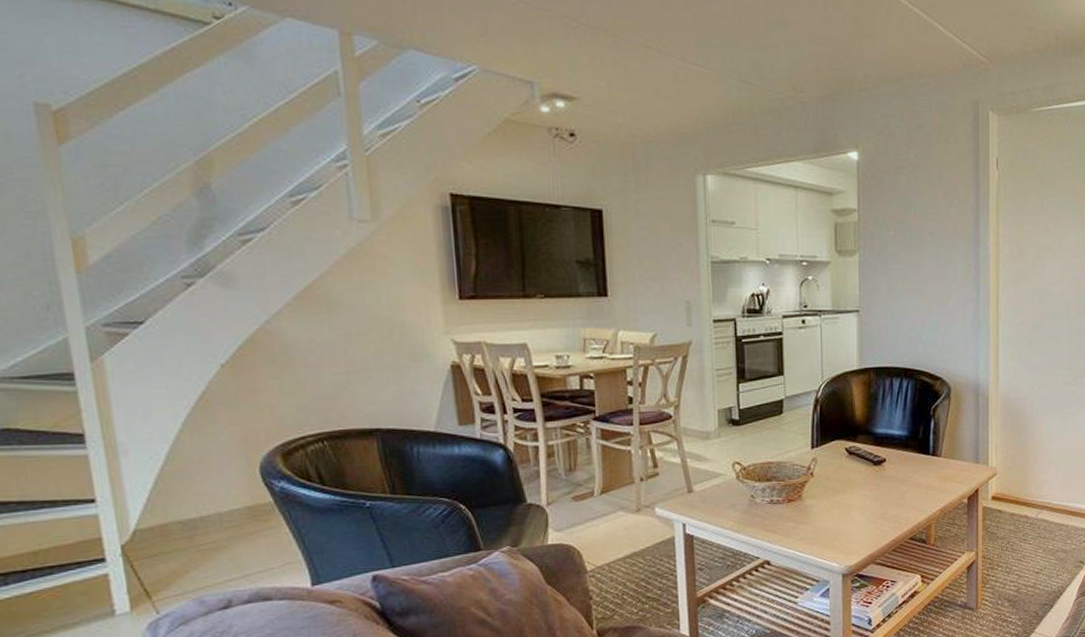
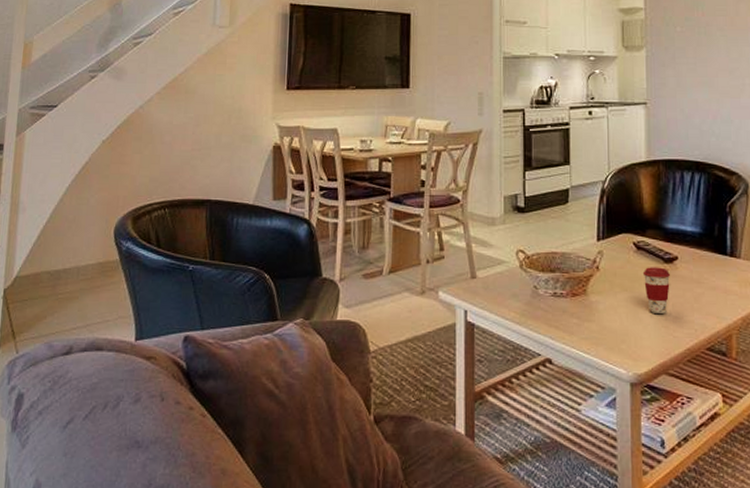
coffee cup: none [854,469,880,512] -> present [642,267,671,313]

